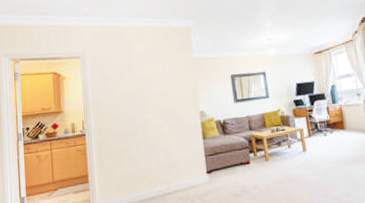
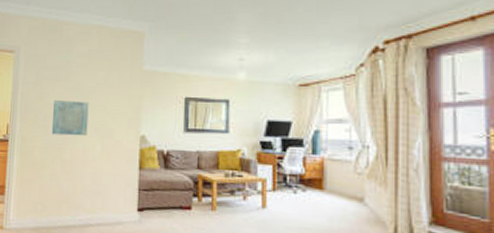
wall art: none [122,90,155,123] -> present [52,99,89,137]

